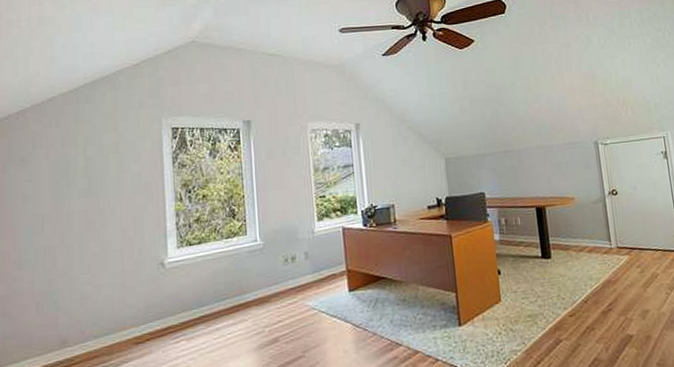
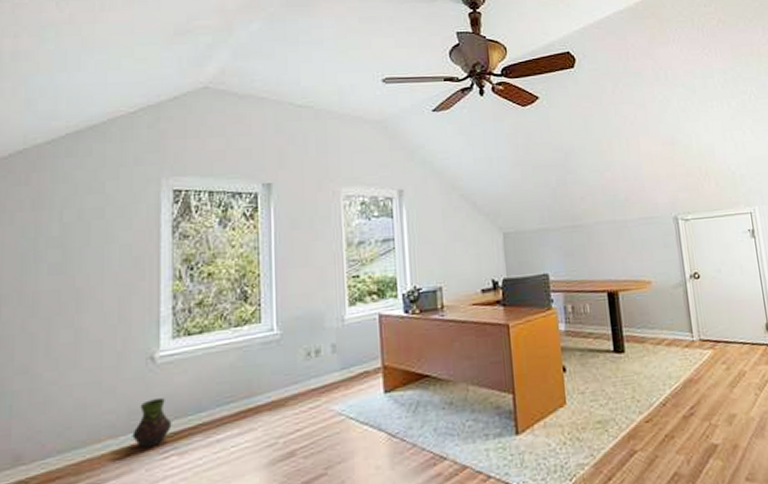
vase: none [150,295,181,335] -> present [132,398,172,448]

